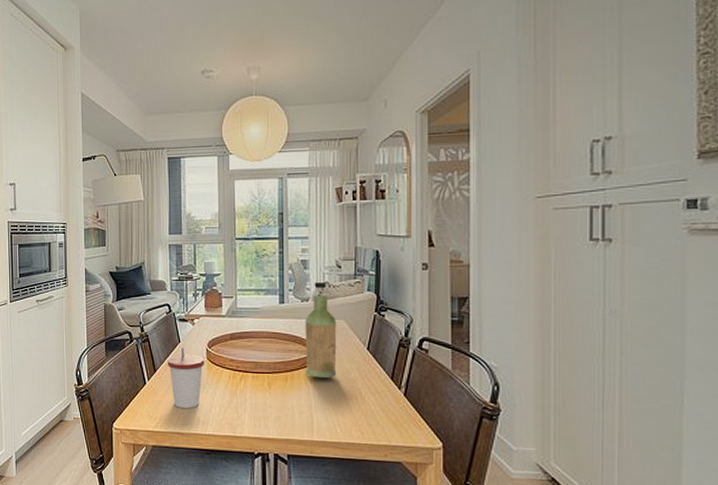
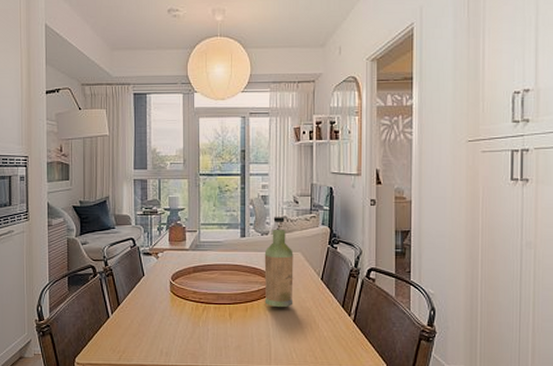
cup: present [167,348,205,408] -> none [131,281,169,340]

